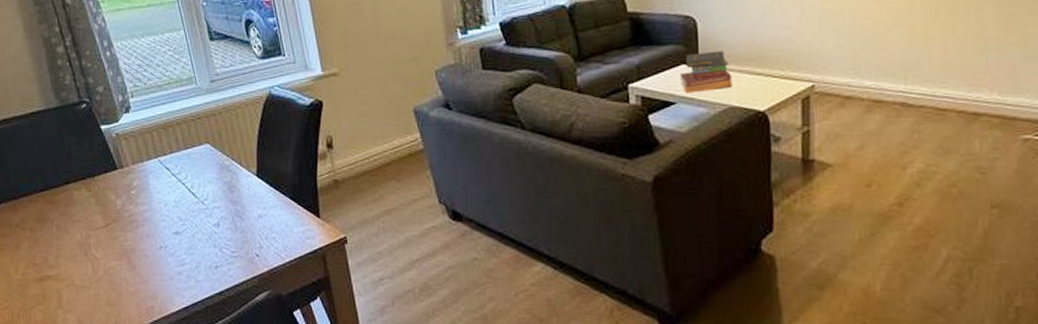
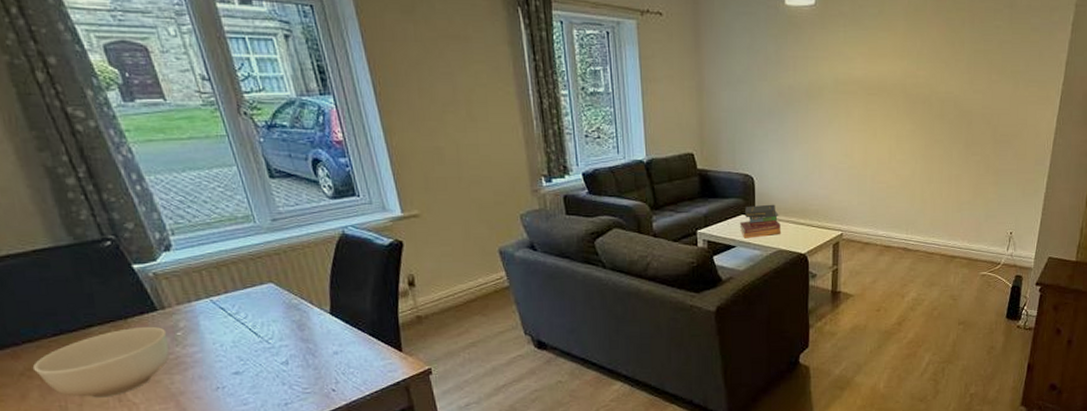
bowl: none [25,184,126,251] -> present [32,326,170,398]

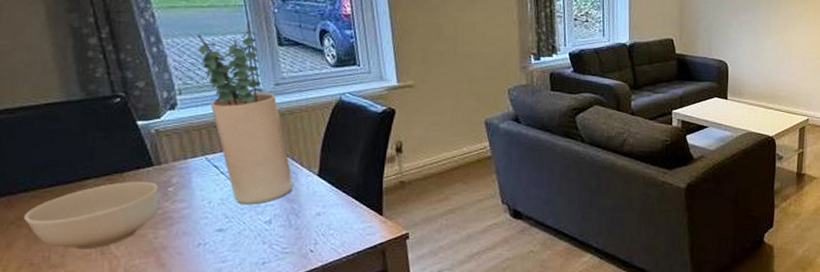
vase: none [181,153,306,347] -> present [197,22,293,205]
books: present [739,204,780,238] -> none [712,88,751,120]

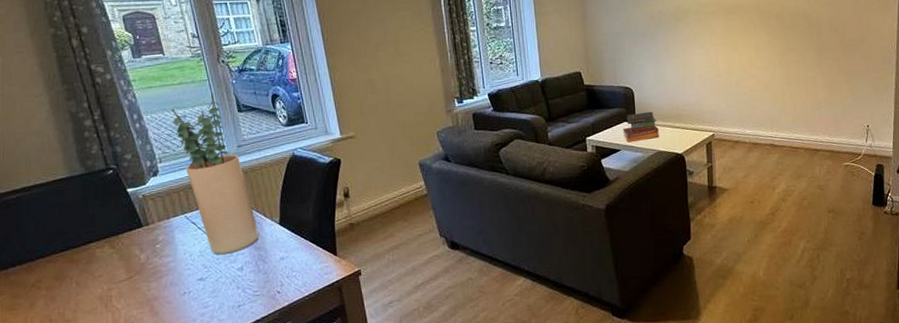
bowl: present [23,181,160,250] -> none [41,240,150,305]
books: none [712,88,751,120] -> present [622,111,659,143]

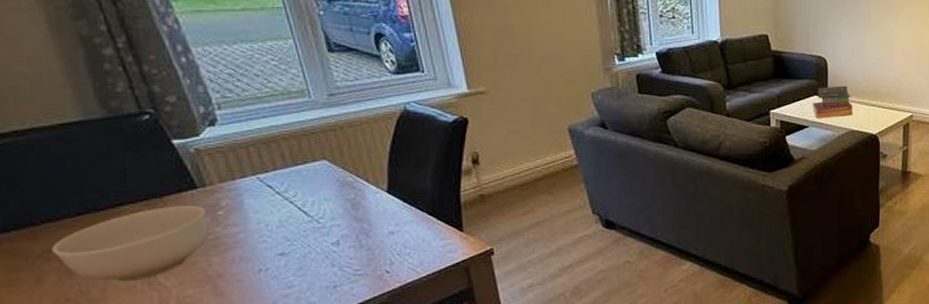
bowl: none [41,240,150,305] -> present [51,205,209,282]
vase: present [171,94,259,255] -> none [232,26,360,226]

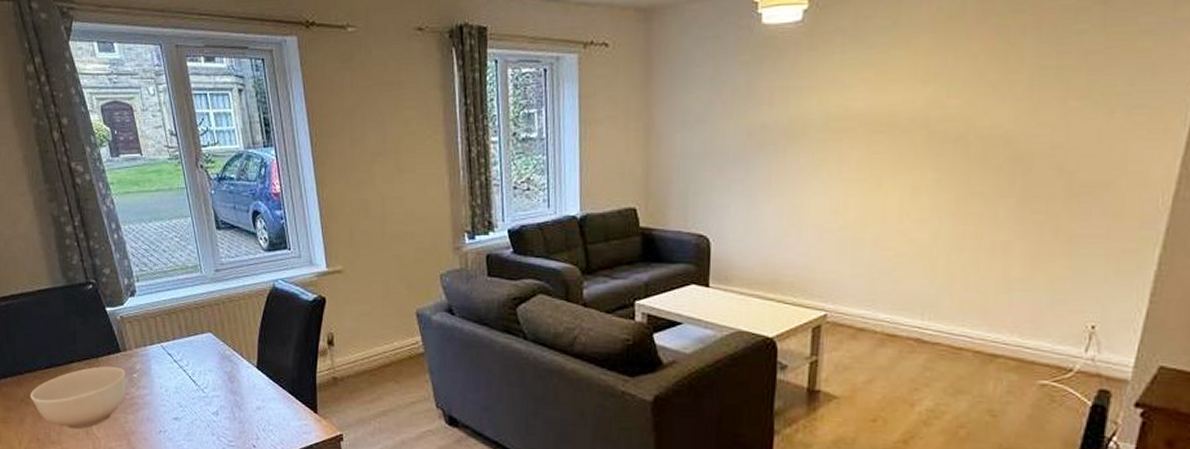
books: present [812,86,852,119] -> none [688,272,742,314]

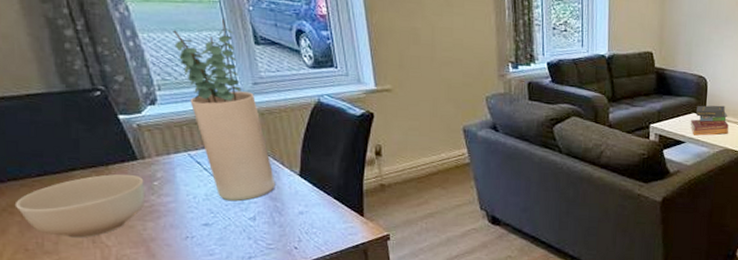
vase: none [148,205,235,395] -> present [173,19,275,202]
books: none [688,272,742,314] -> present [690,105,729,136]

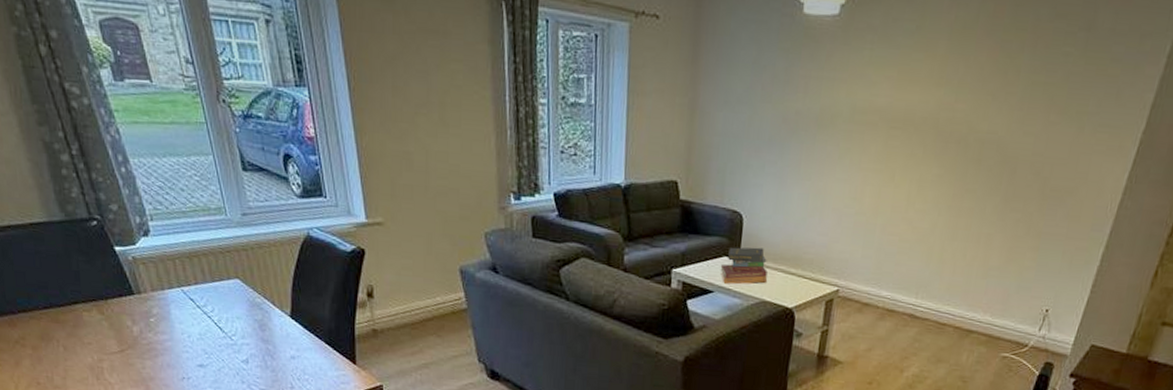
bowl: present [14,174,146,238] -> none [25,308,143,374]
vase: present [173,19,275,202] -> none [162,142,267,343]

